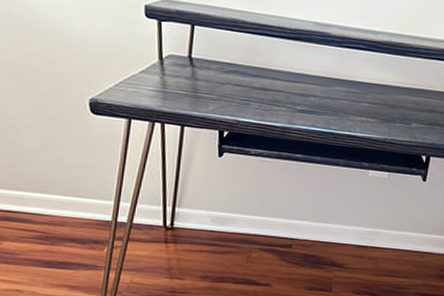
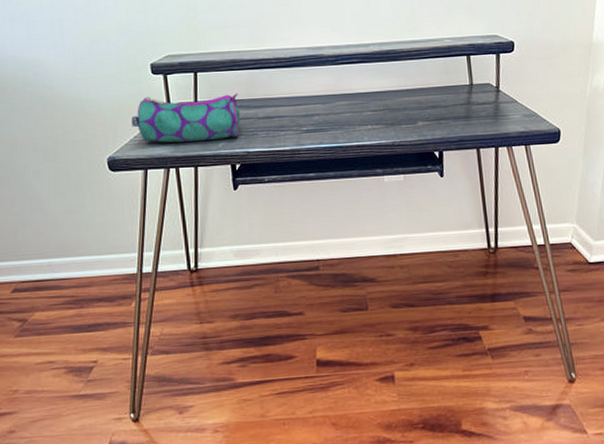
pencil case: none [118,41,236,104] -> present [132,93,241,143]

